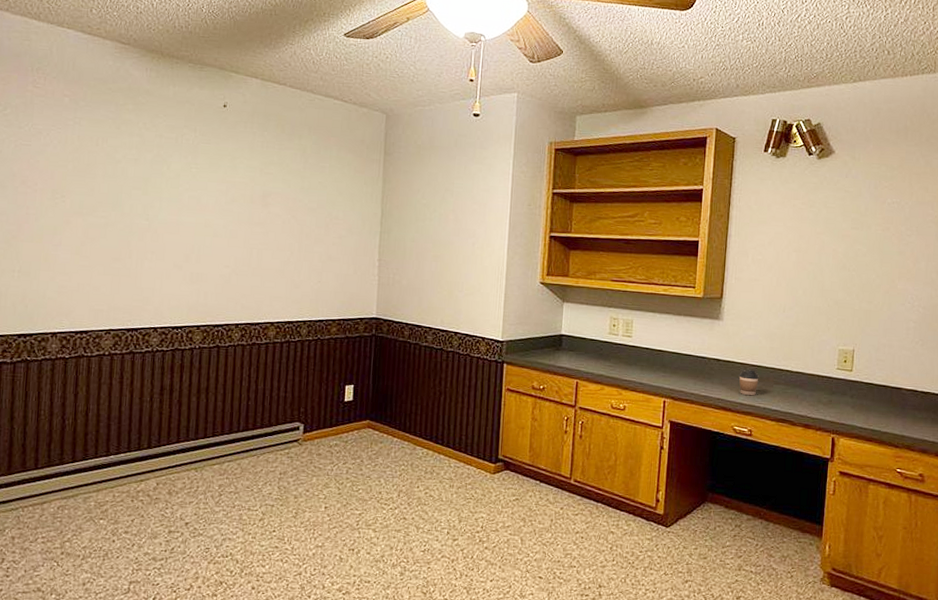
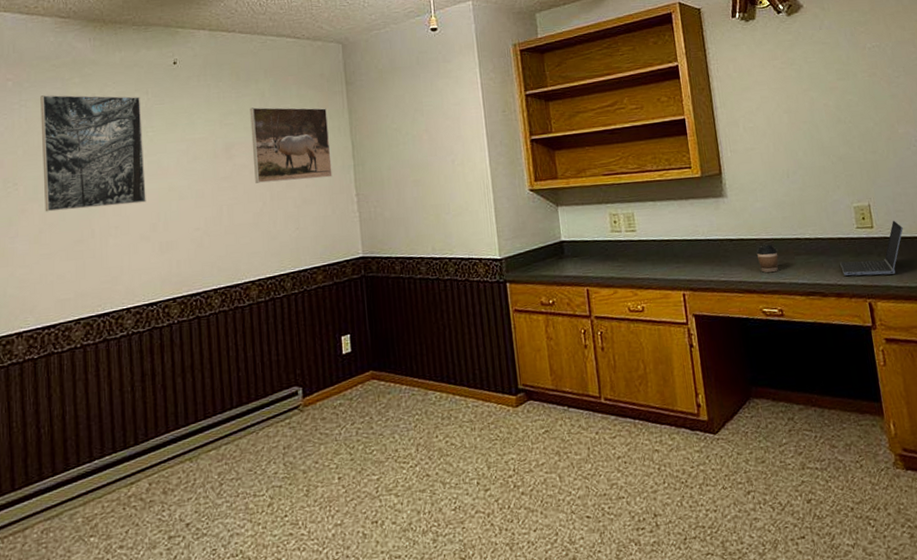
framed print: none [88,115,188,234] -> present [40,94,146,212]
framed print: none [286,161,362,240] -> present [250,107,333,183]
laptop computer: none [814,368,880,416] -> present [840,220,903,276]

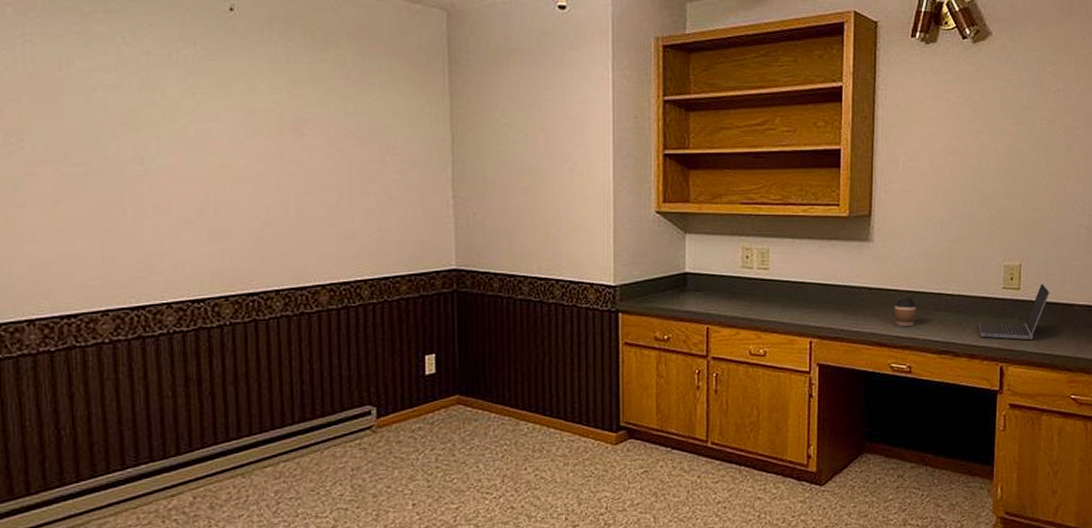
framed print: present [40,94,146,212] -> none [51,29,192,180]
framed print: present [250,107,333,183] -> none [327,78,426,173]

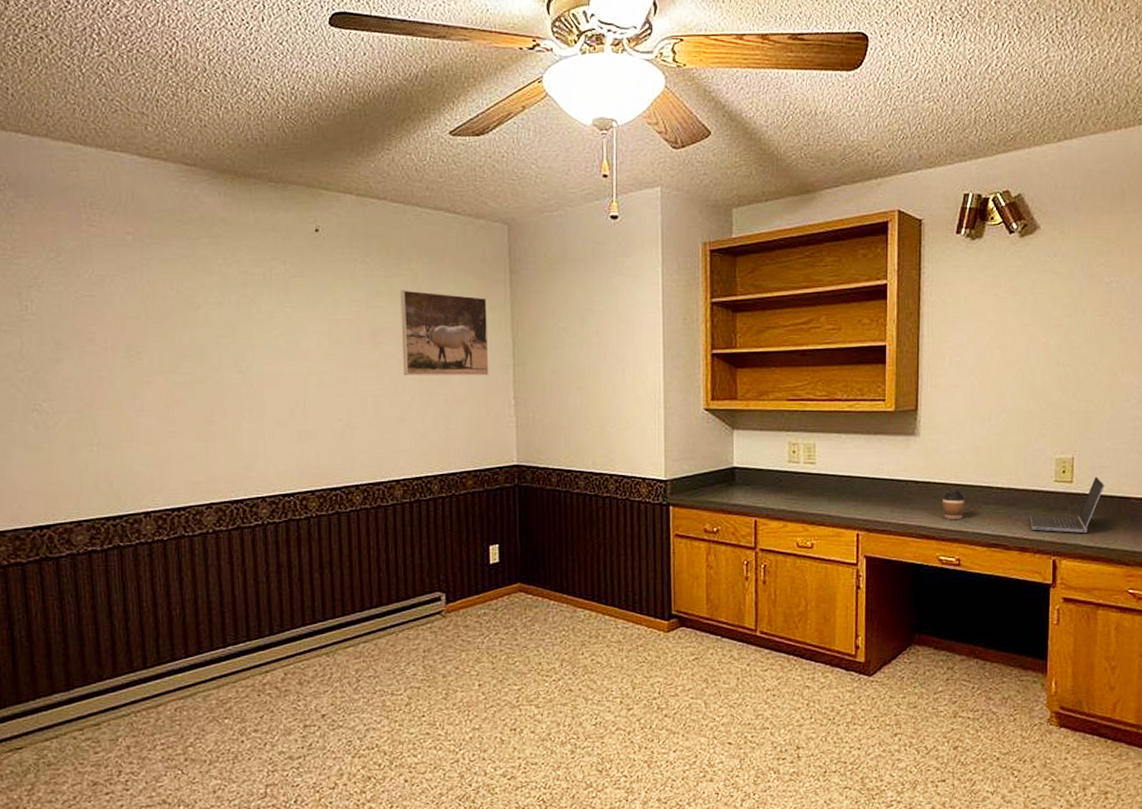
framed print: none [327,78,426,173] -> present [400,290,489,376]

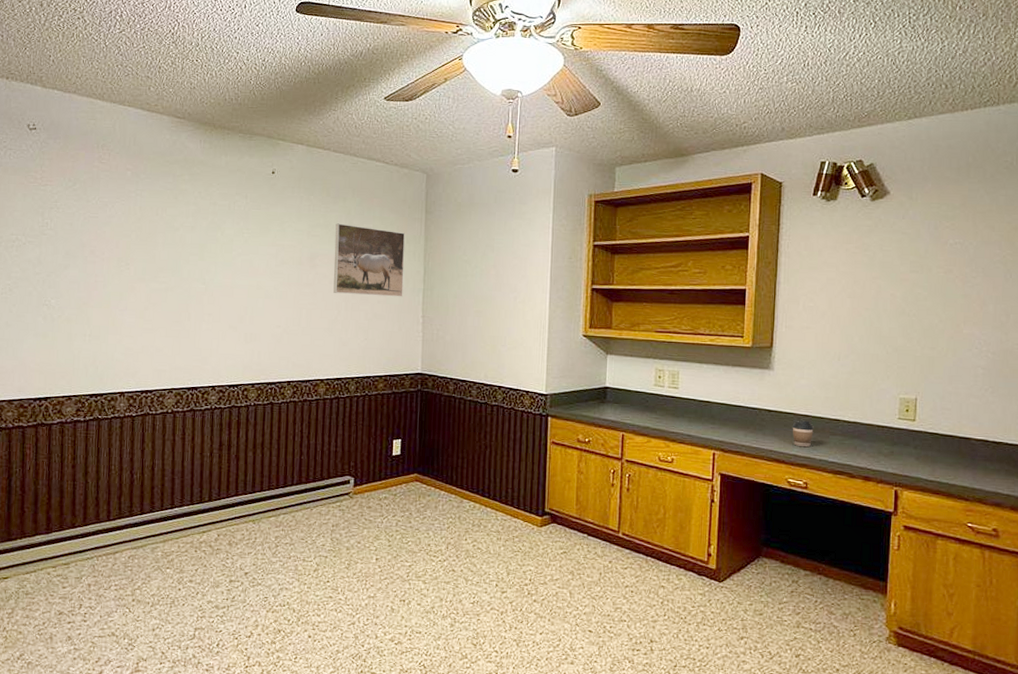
laptop computer: present [1030,476,1105,533] -> none [874,417,946,468]

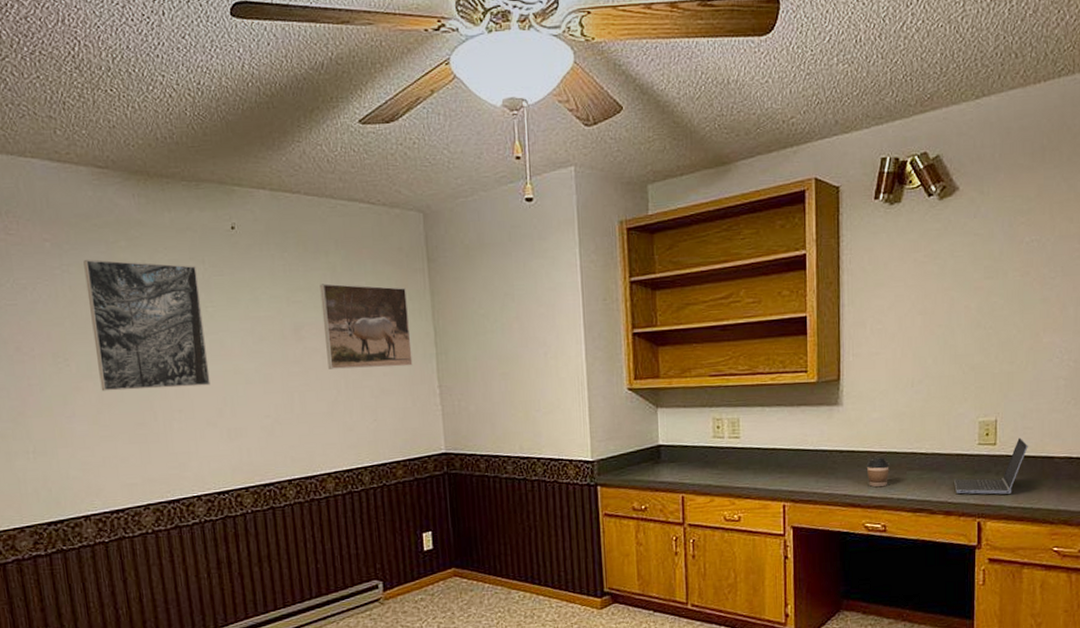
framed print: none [150,187,240,296] -> present [83,259,211,391]
laptop computer: none [874,417,946,468] -> present [954,437,1028,495]

